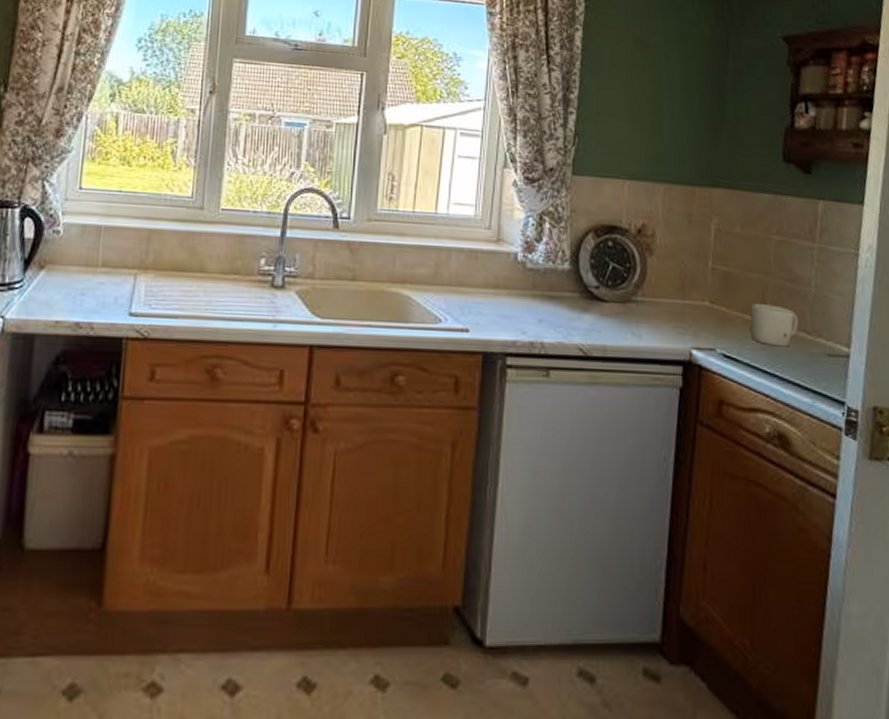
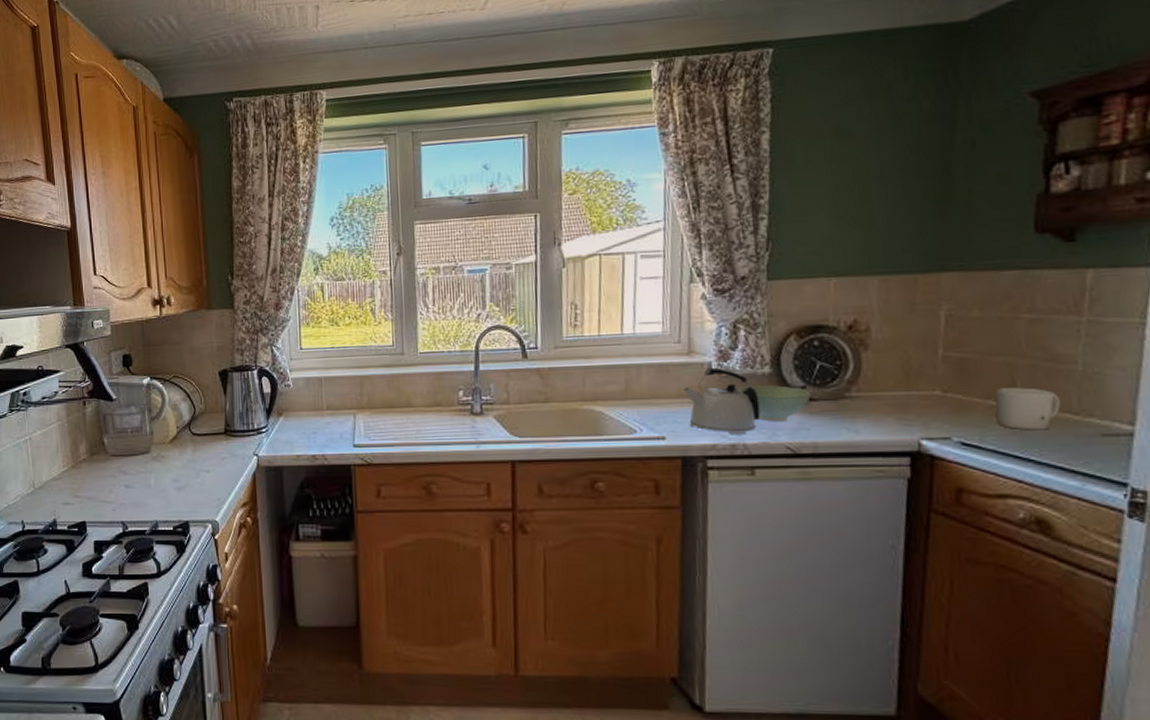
kettle: none [490,258,558,333] -> present [683,367,761,435]
bowl: none [540,281,604,322] -> present [738,385,812,422]

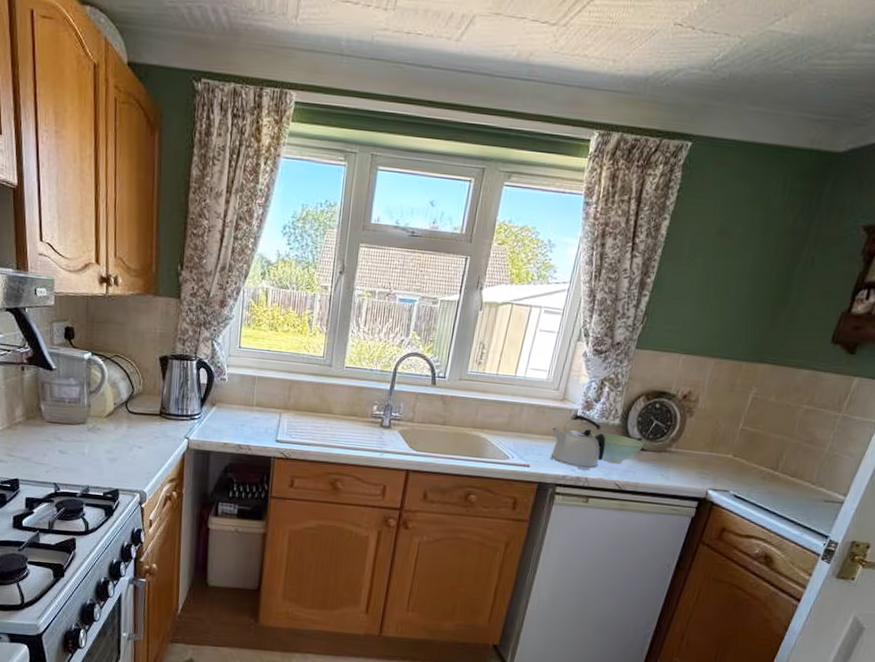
mug: present [995,387,1060,431] -> none [761,458,807,493]

